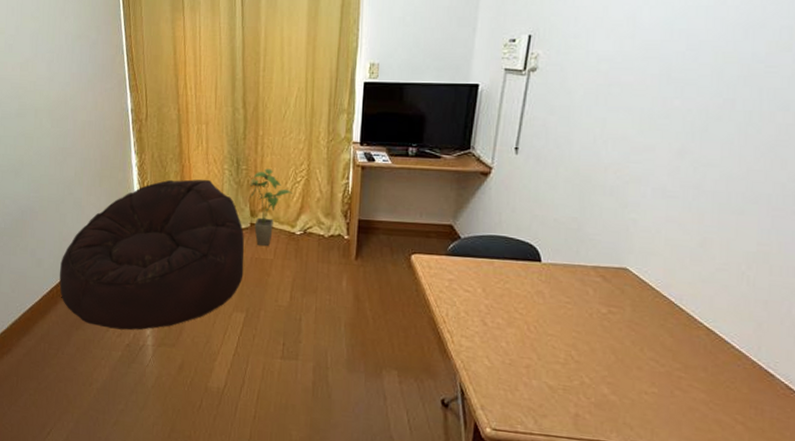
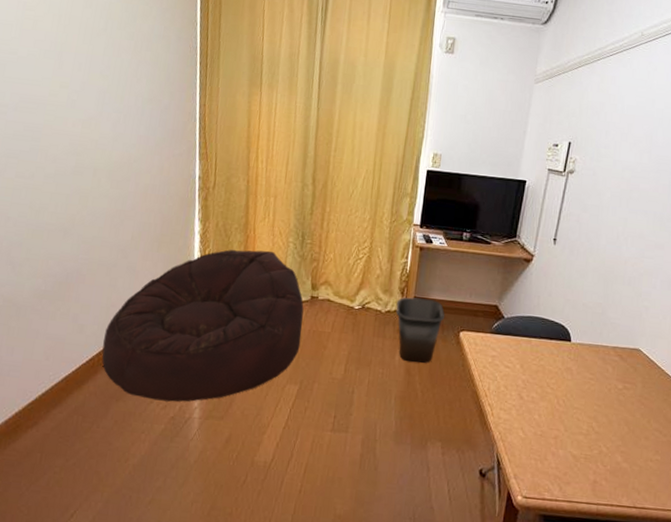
house plant: present [249,169,292,246] -> none [312,244,354,319]
waste bin: none [339,220,394,288] -> present [395,297,446,363]

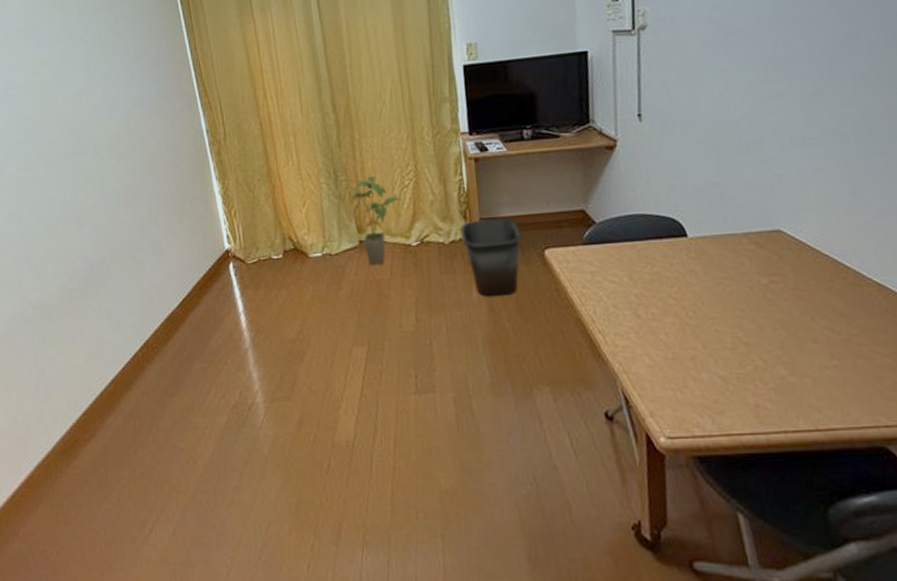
beanbag: present [102,249,304,402] -> none [143,197,359,390]
house plant: none [312,244,354,319] -> present [351,175,402,265]

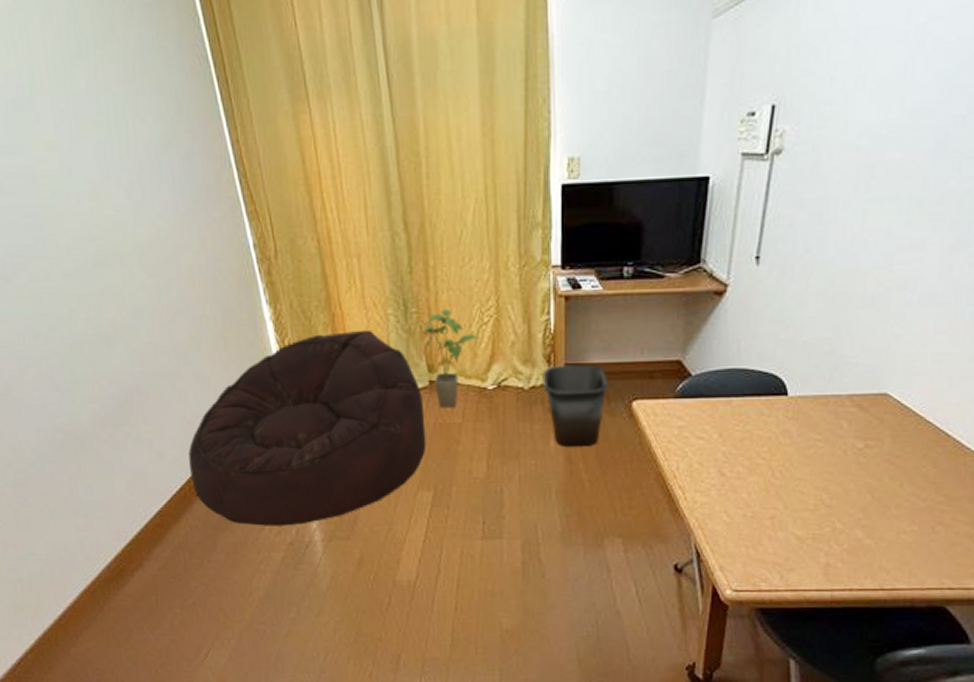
beanbag: none [143,197,359,390] -> present [188,329,426,526]

